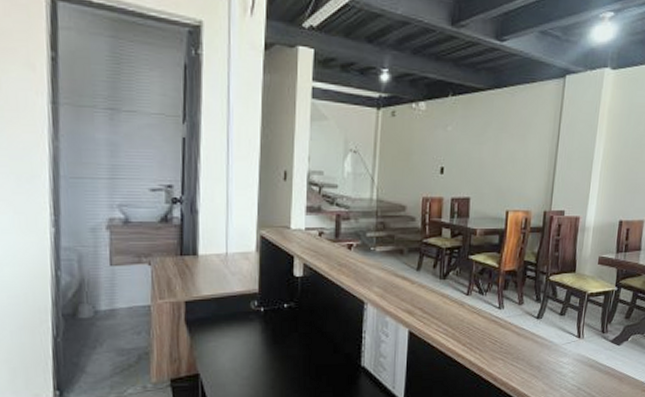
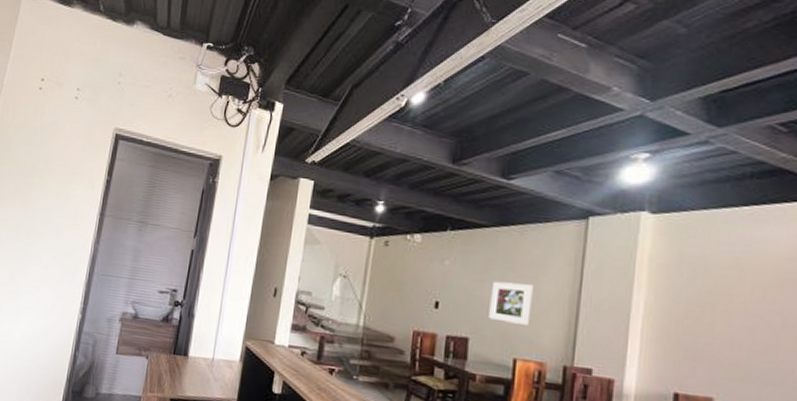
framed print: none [486,142,522,180] -> present [489,281,533,325]

